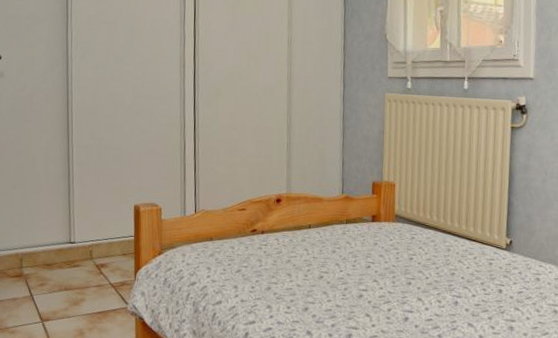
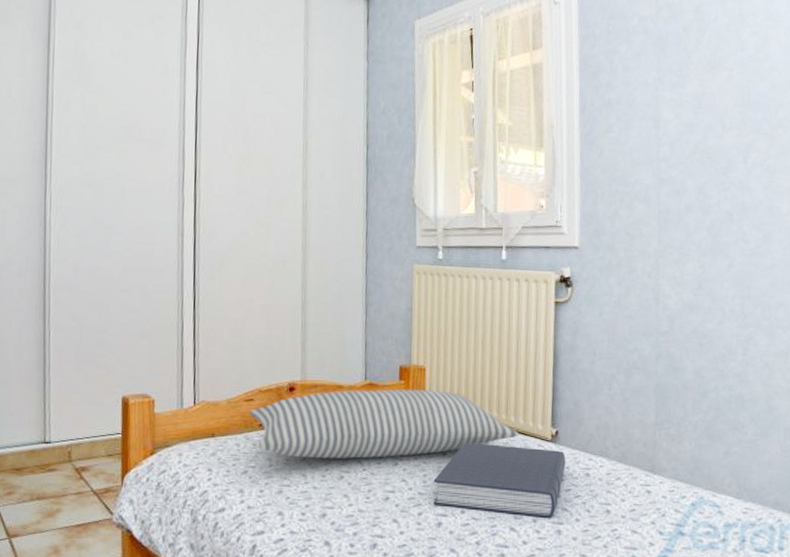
pillow: none [242,202,477,261] -> present [249,389,519,459]
book: none [401,249,519,316] -> present [433,442,566,518]

